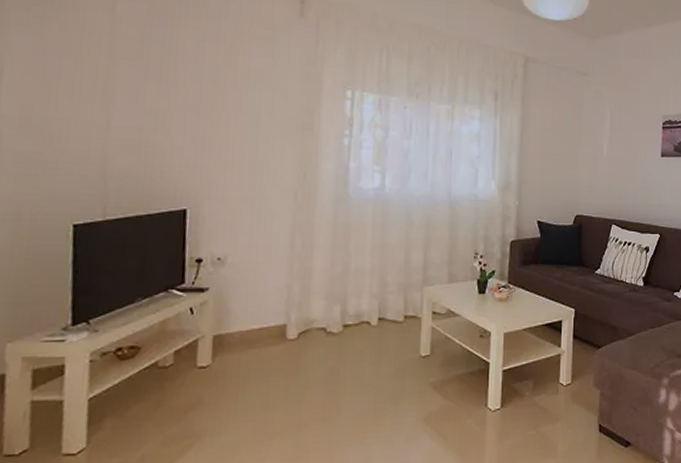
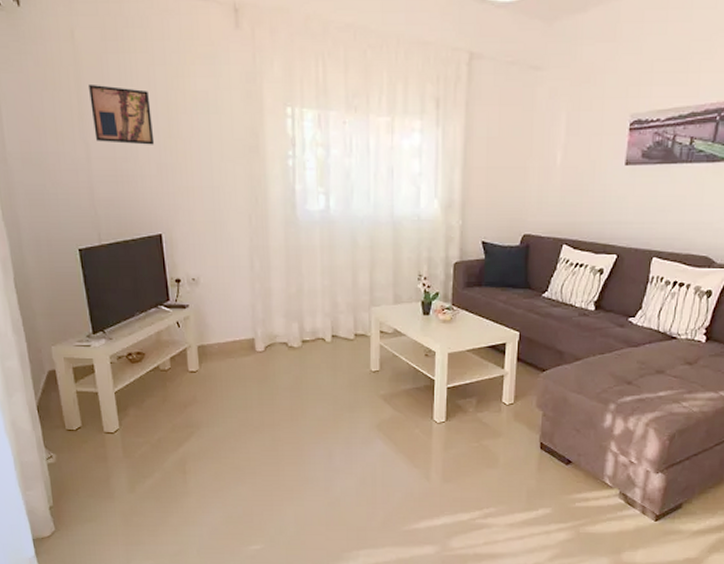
wall art: none [120,53,195,117] -> present [89,83,155,145]

